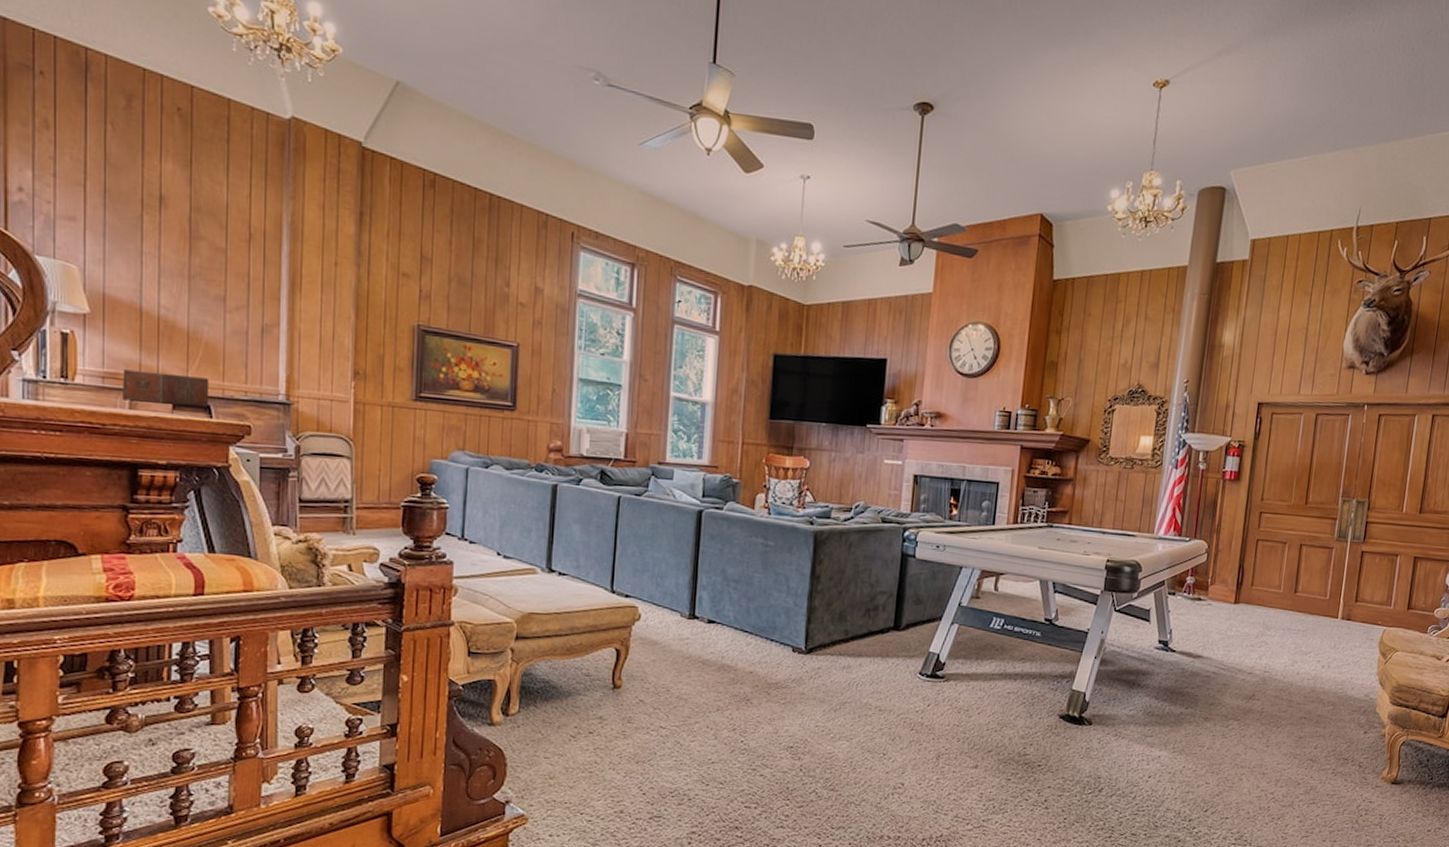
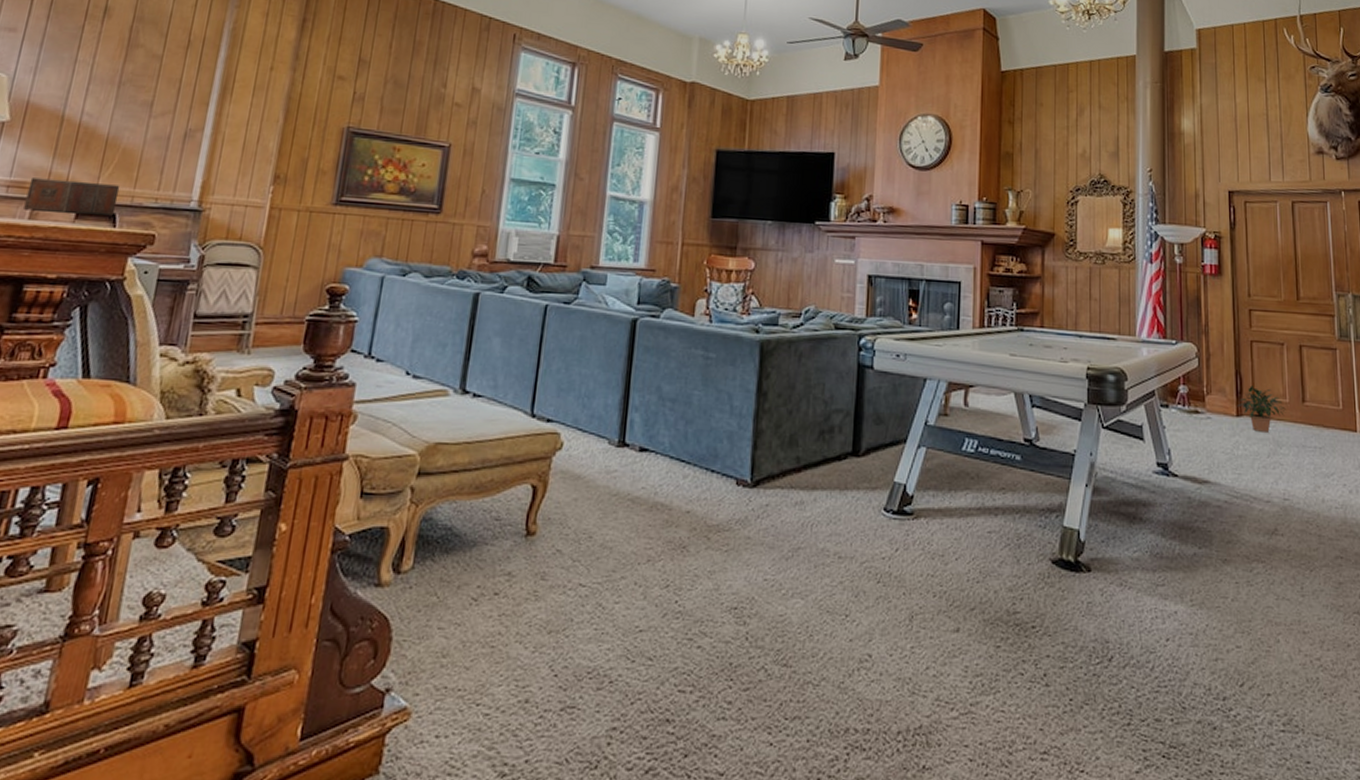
potted plant: none [1236,578,1279,618] -> present [1237,385,1286,434]

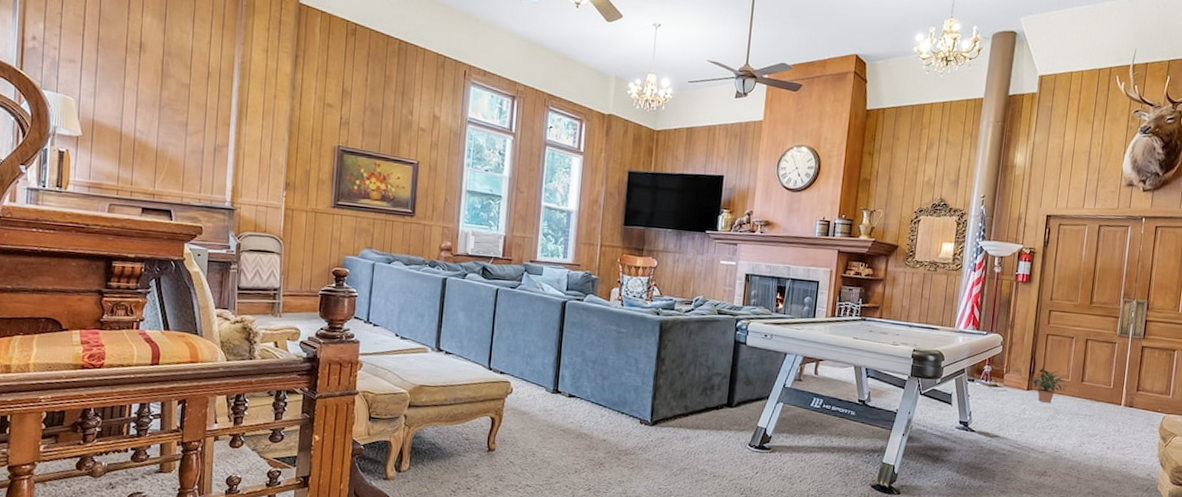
decorative box: present [23,178,120,217] -> none [103,180,172,212]

